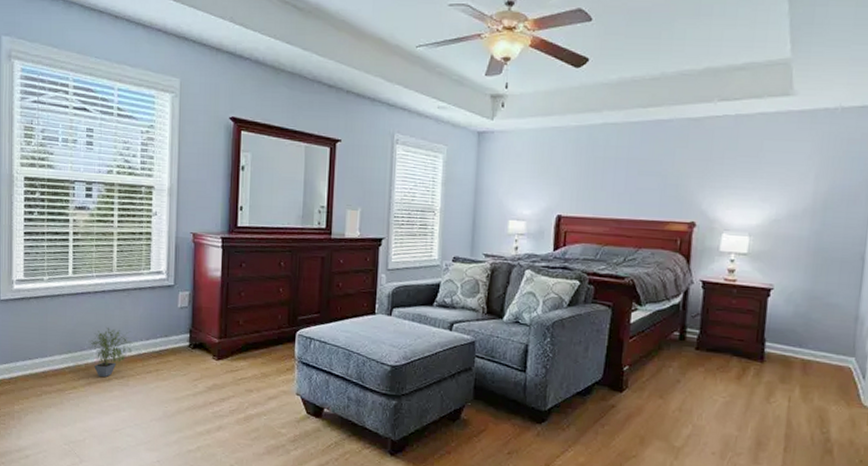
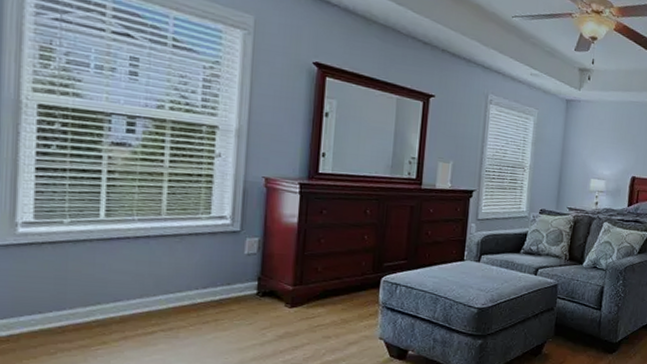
potted plant: present [89,328,133,378] -> none [125,276,186,331]

